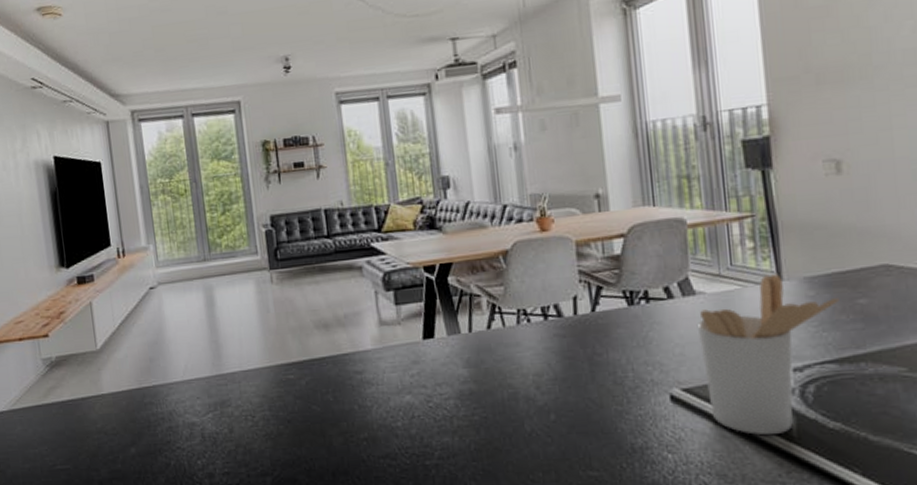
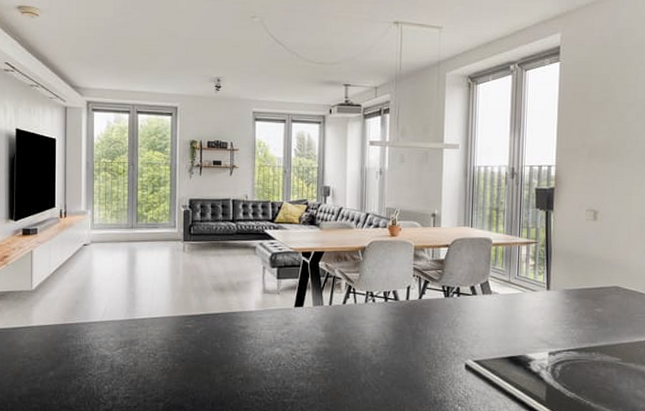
utensil holder: present [696,274,839,436] -> none [489,285,584,399]

